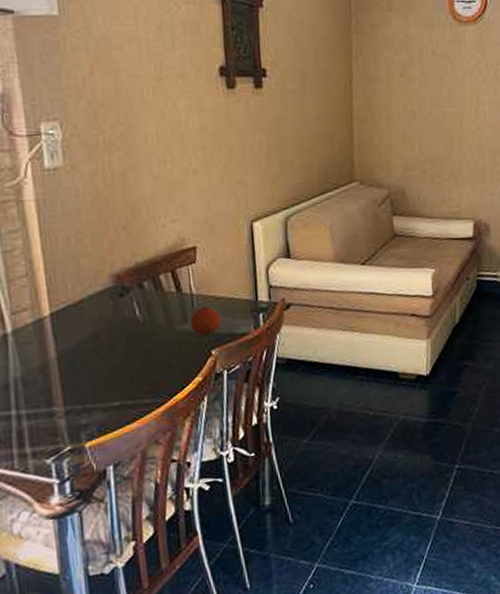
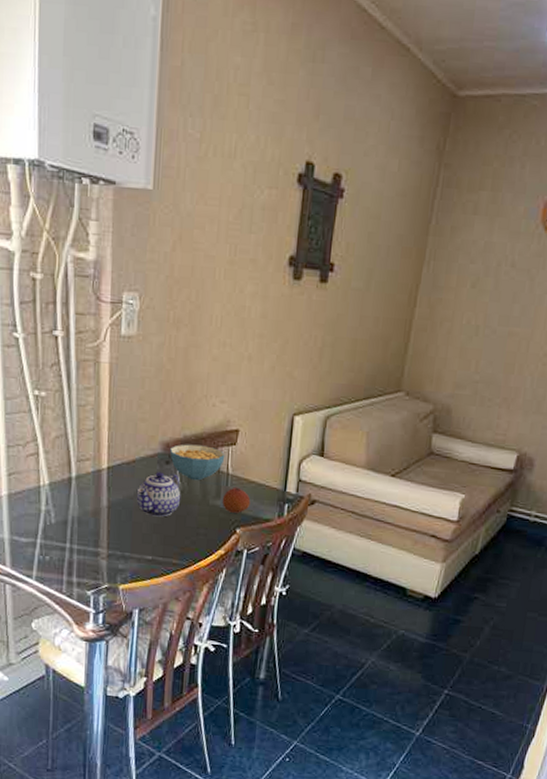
teapot: none [89,305,143,358] -> present [136,472,181,517]
cereal bowl: none [122,269,186,309] -> present [170,444,225,481]

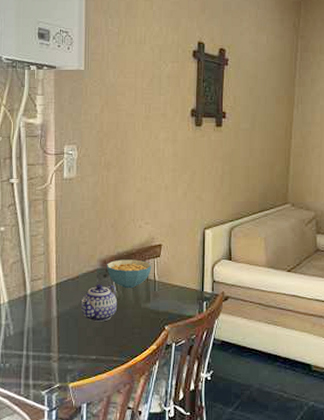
fruit: present [222,487,251,513] -> none [151,291,175,313]

